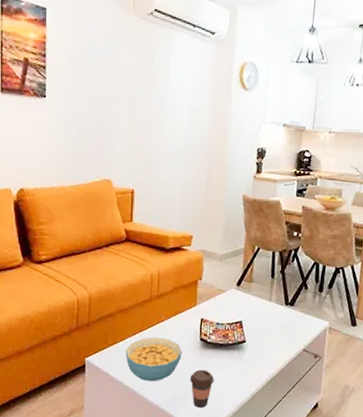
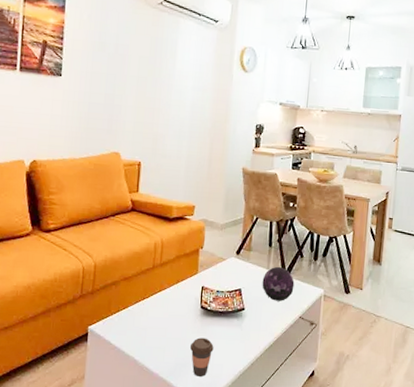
cereal bowl: present [125,337,182,382] -> none [127,305,183,350]
decorative orb: none [264,298,298,334] -> present [262,266,295,301]

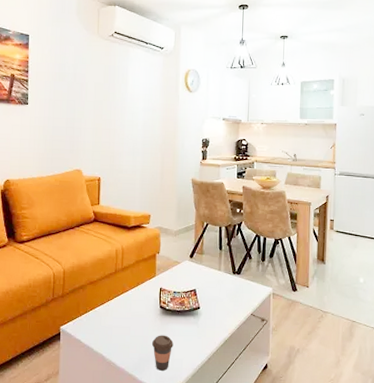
decorative orb: present [262,266,295,301] -> none [215,268,245,300]

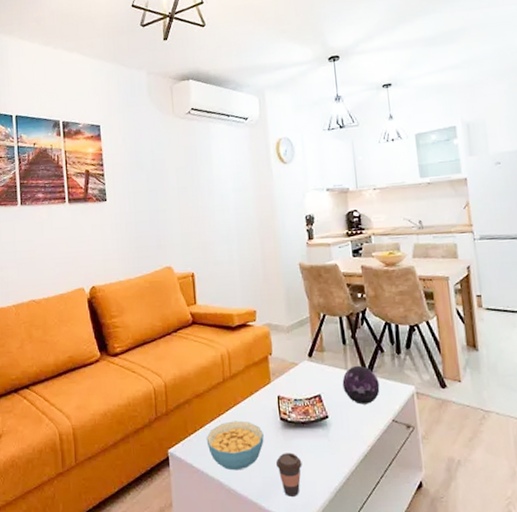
cereal bowl: none [95,306,144,347] -> present [206,420,264,471]
decorative orb: none [215,268,245,300] -> present [342,365,380,405]

